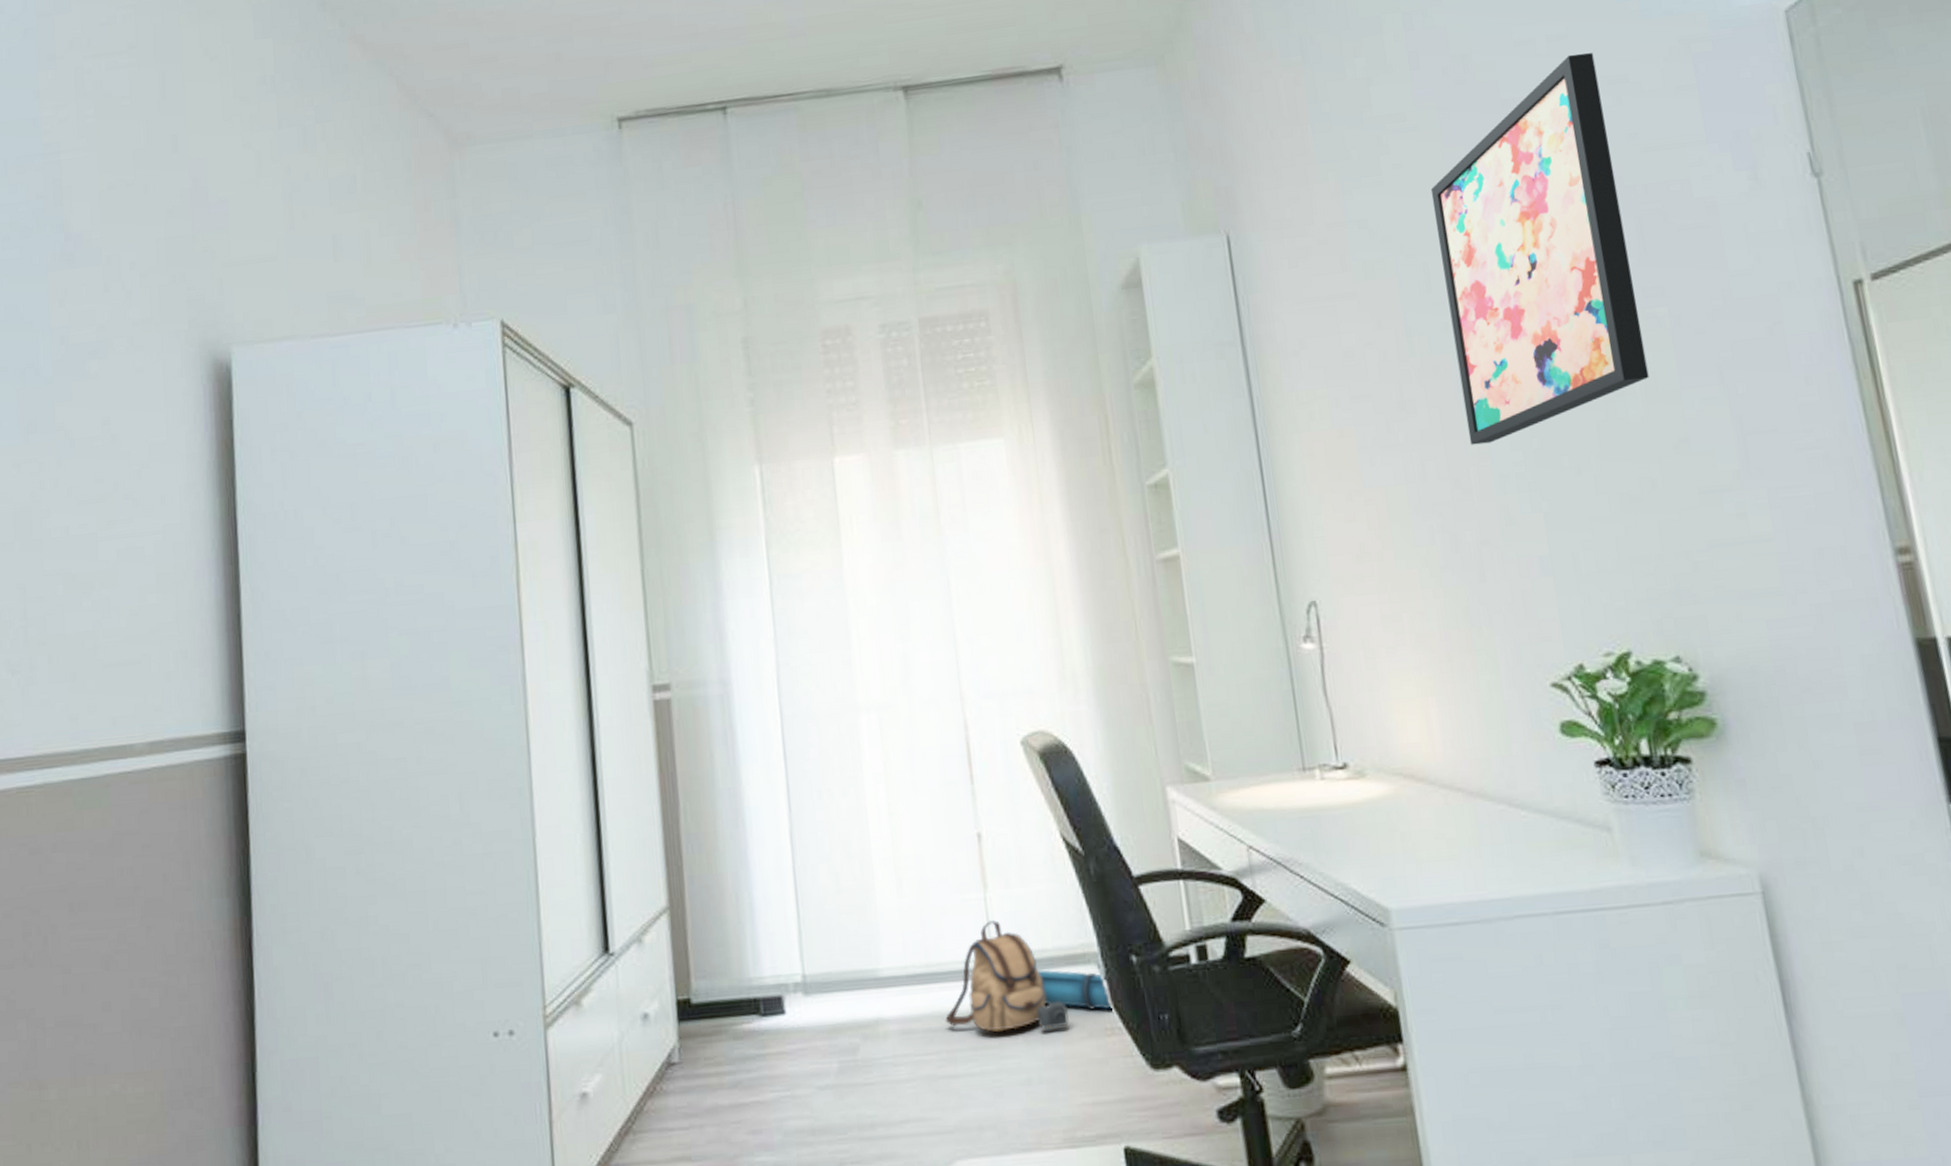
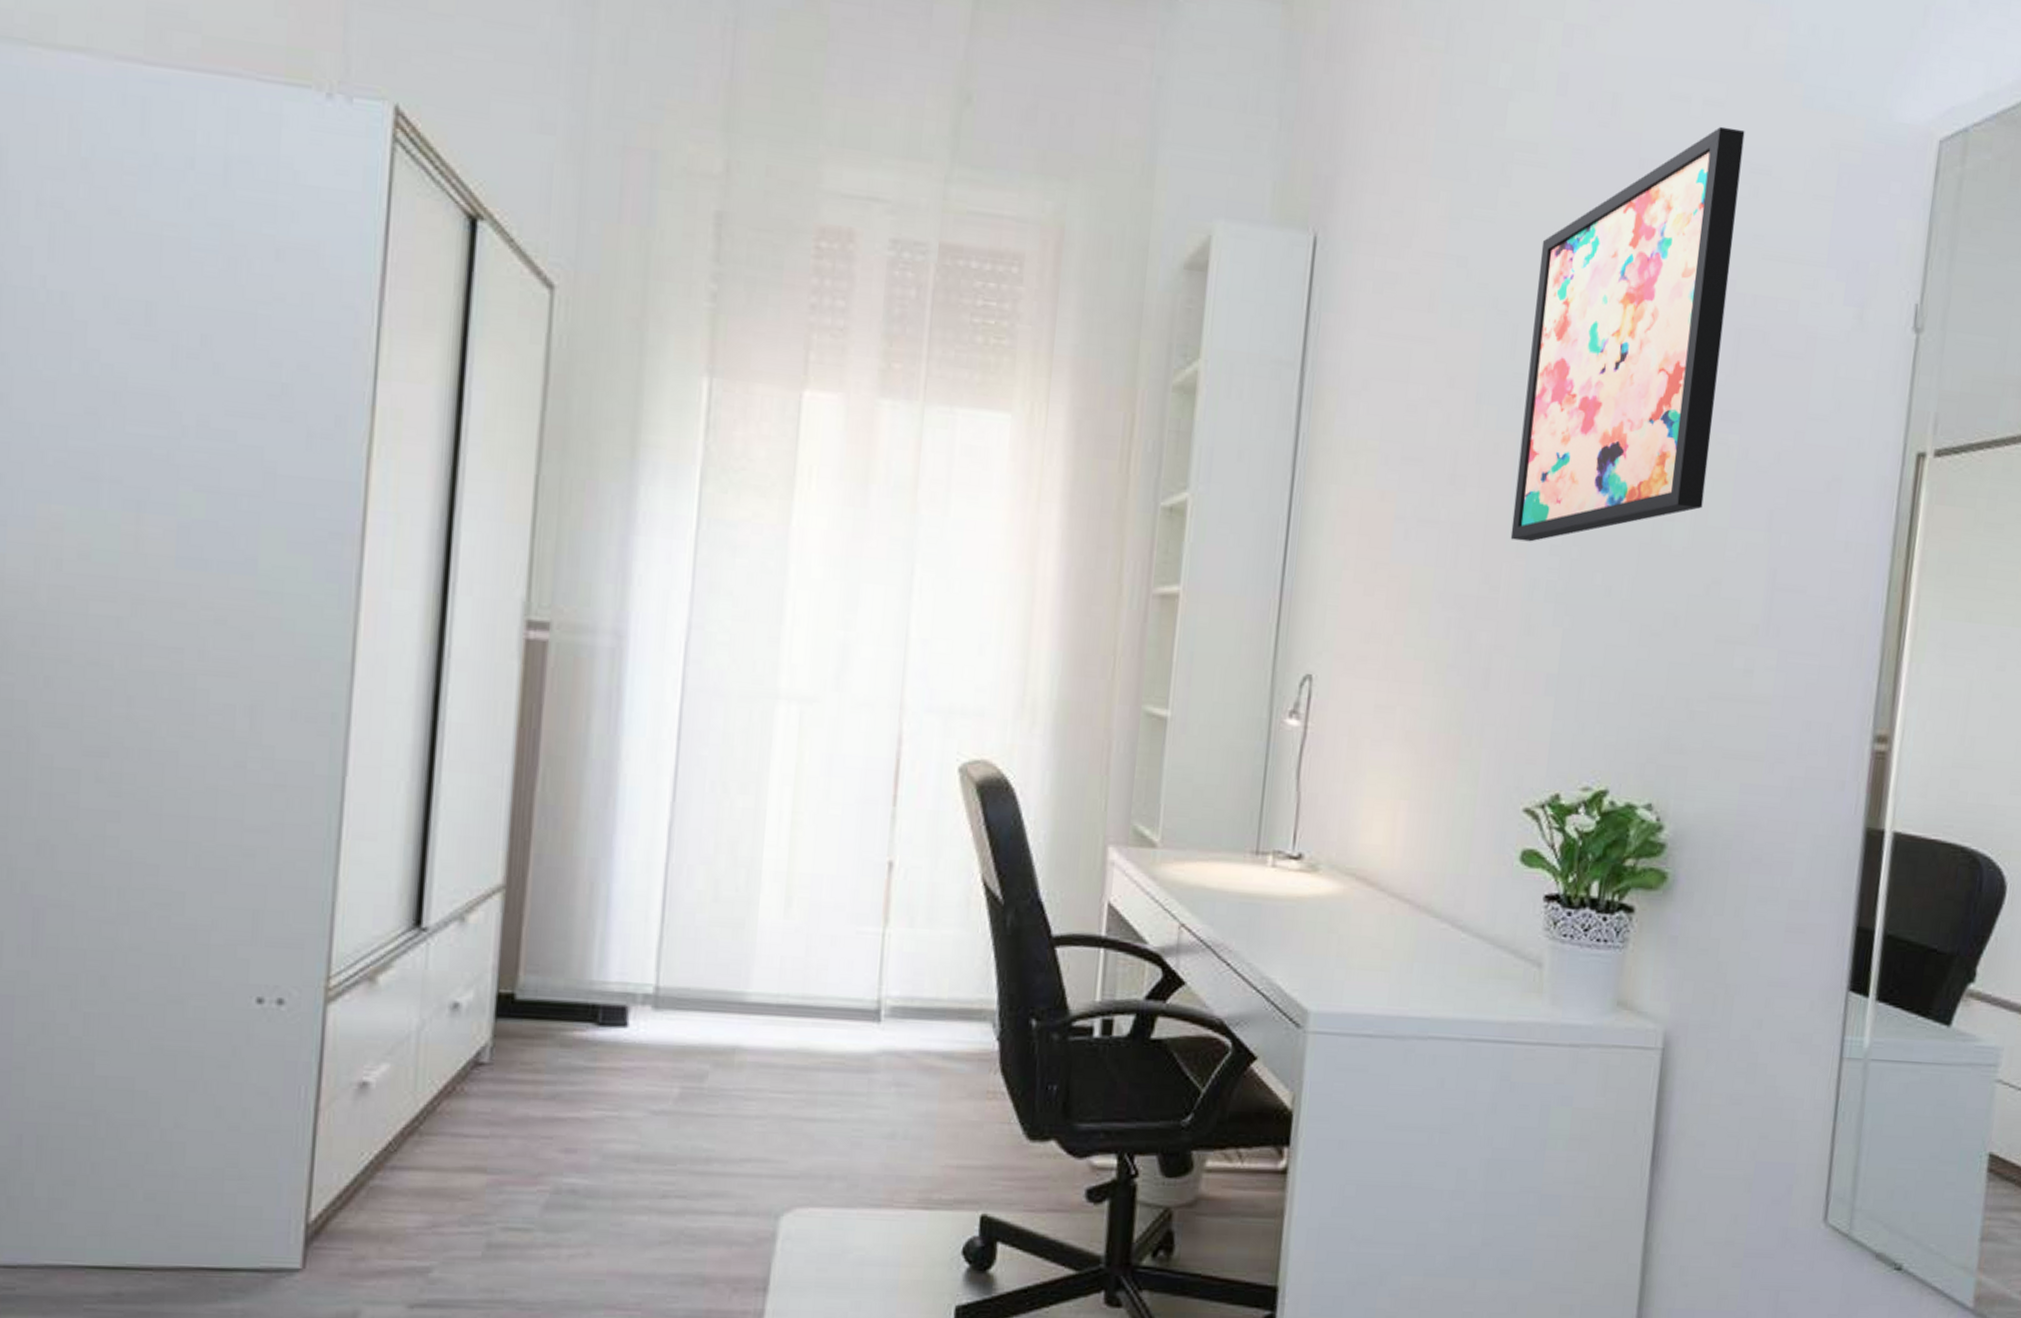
backpack: present [945,920,1114,1032] -> none [812,959,1001,1084]

